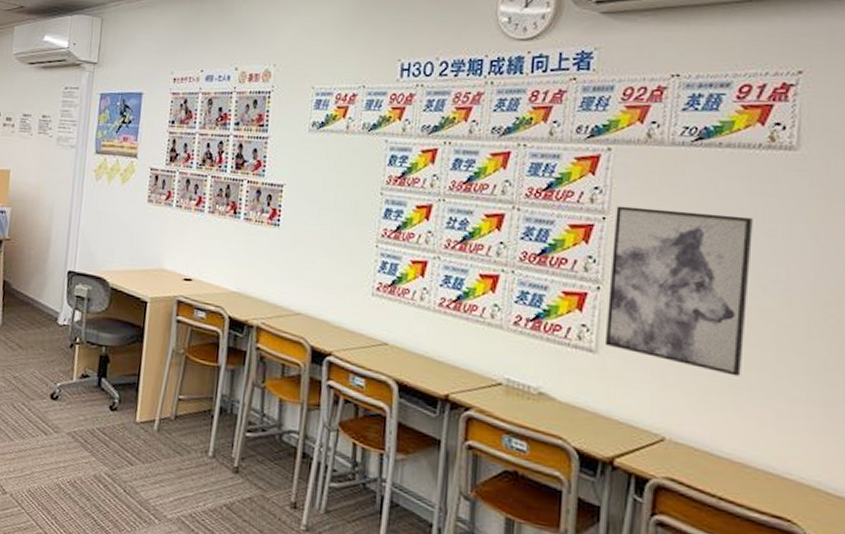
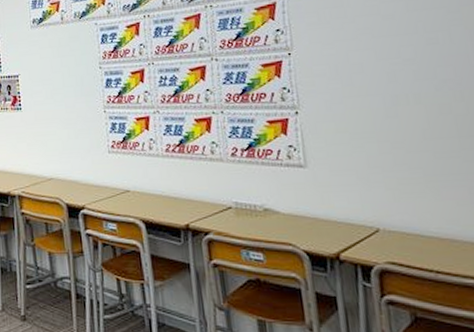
wall art: present [604,205,753,377] -> none [298,30,433,166]

